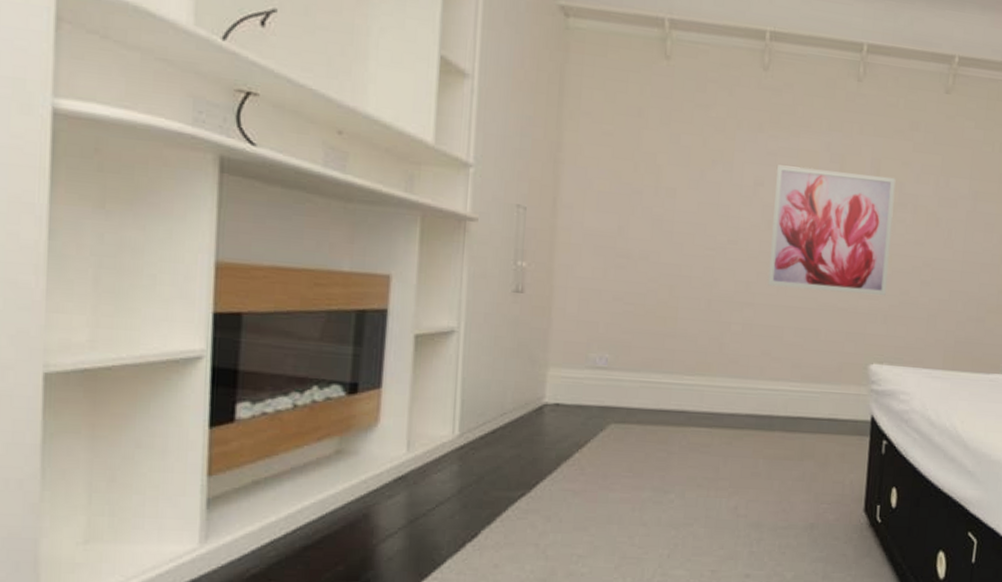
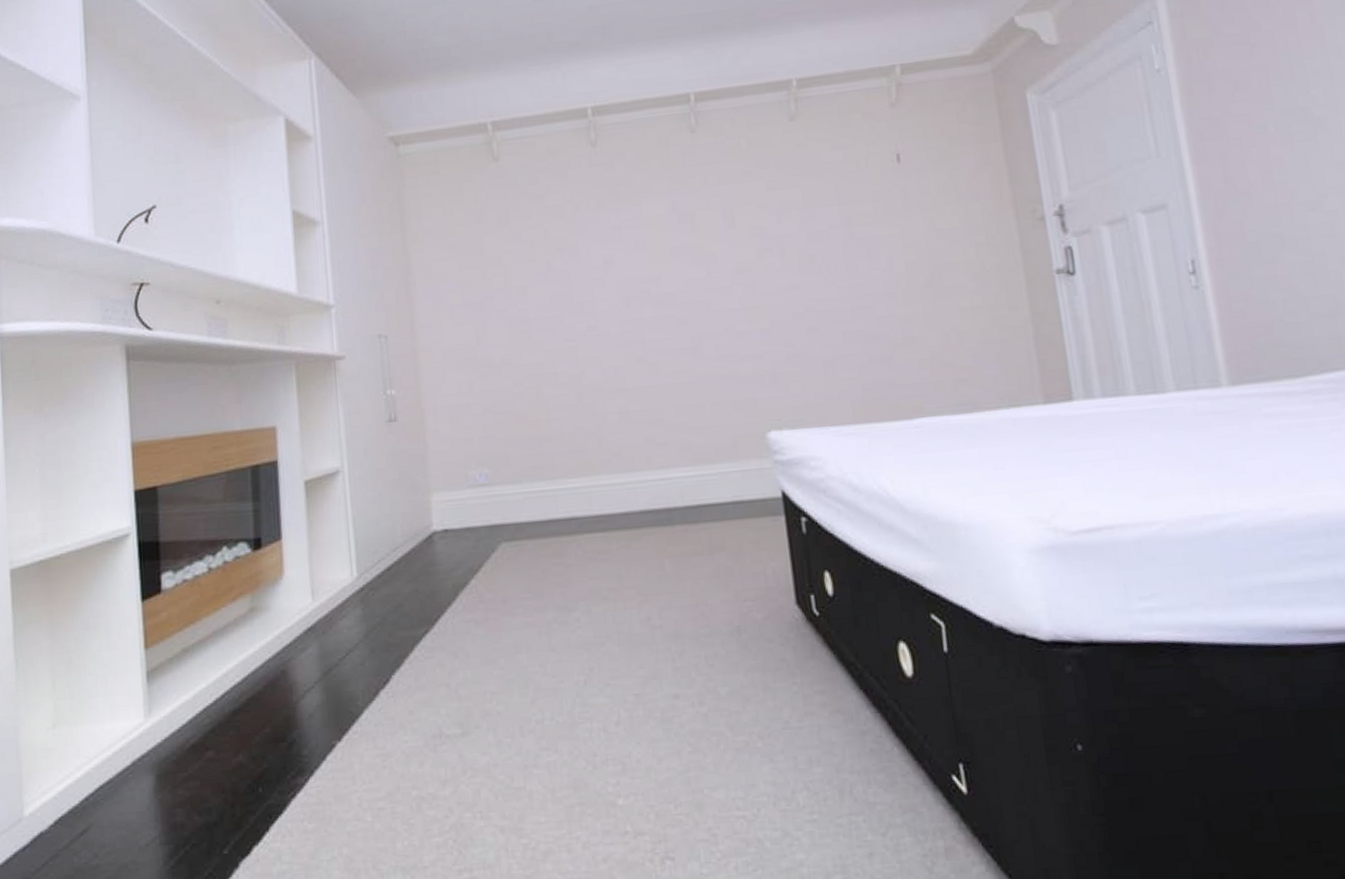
wall art: present [768,165,896,296] -> none [624,222,769,367]

